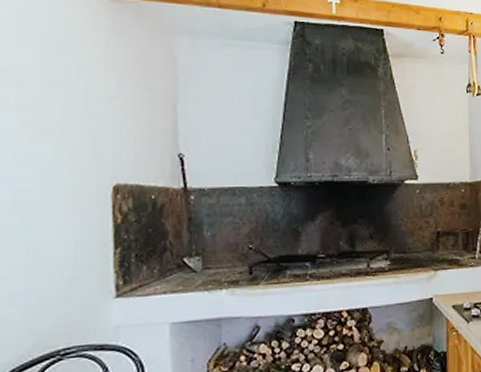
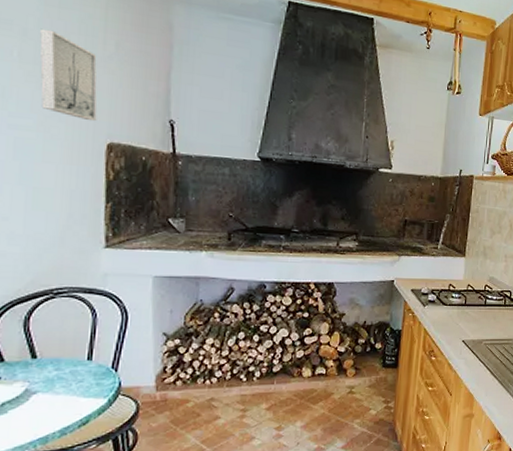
wall art: none [37,74,101,164] -> present [40,28,98,122]

